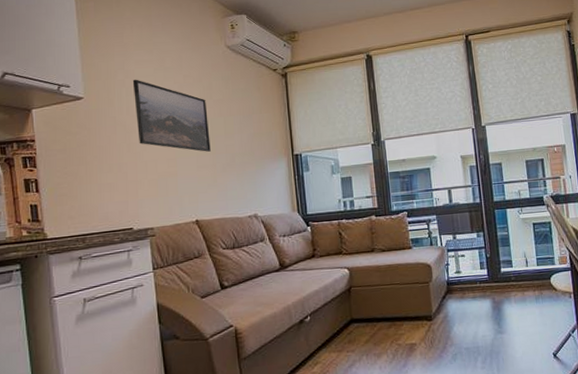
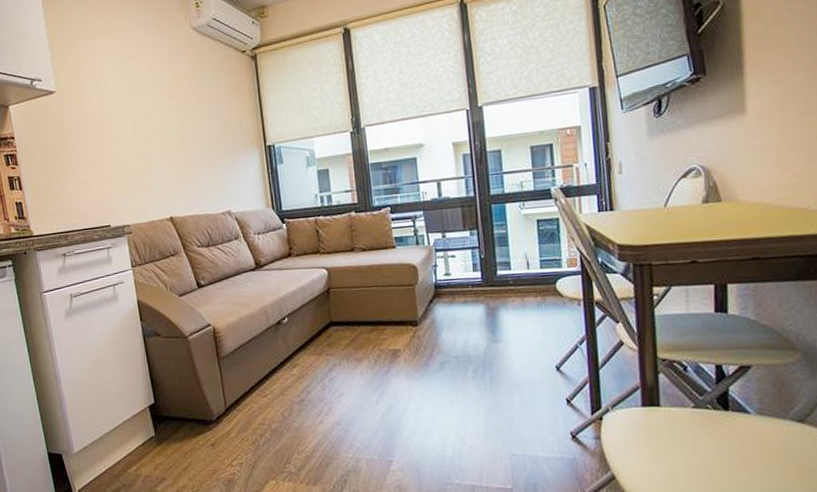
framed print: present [132,79,211,152] -> none [100,69,181,145]

